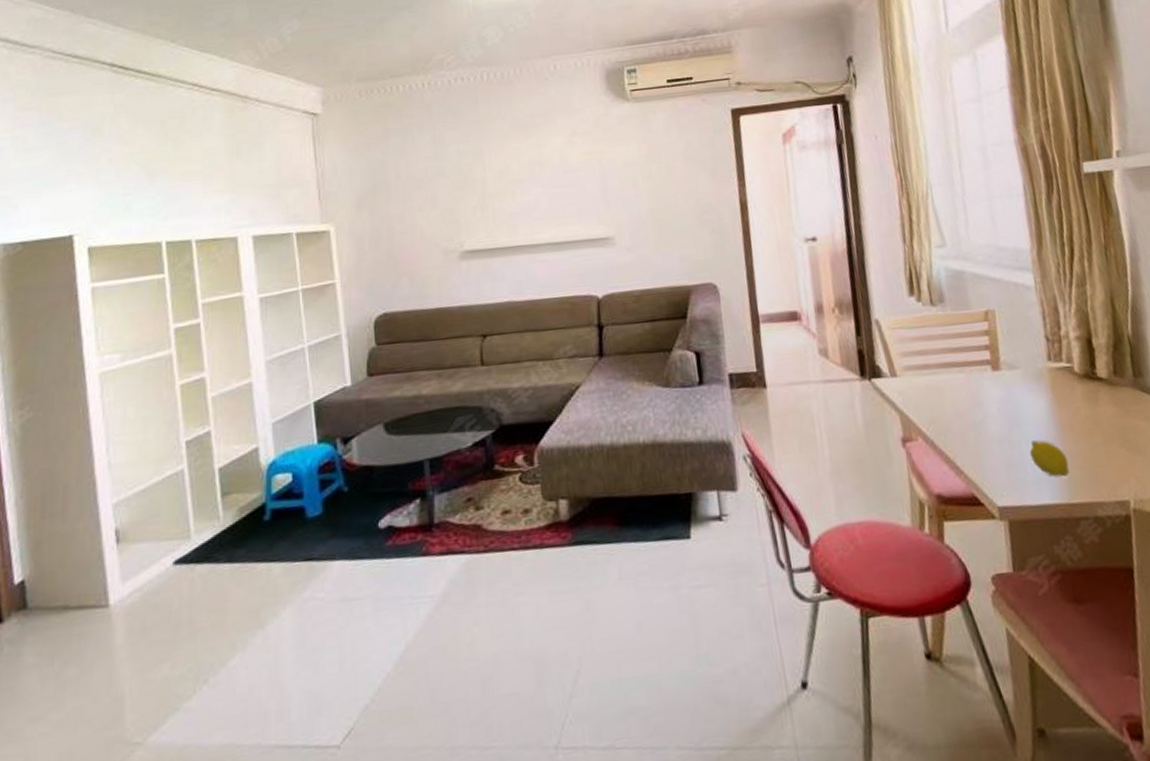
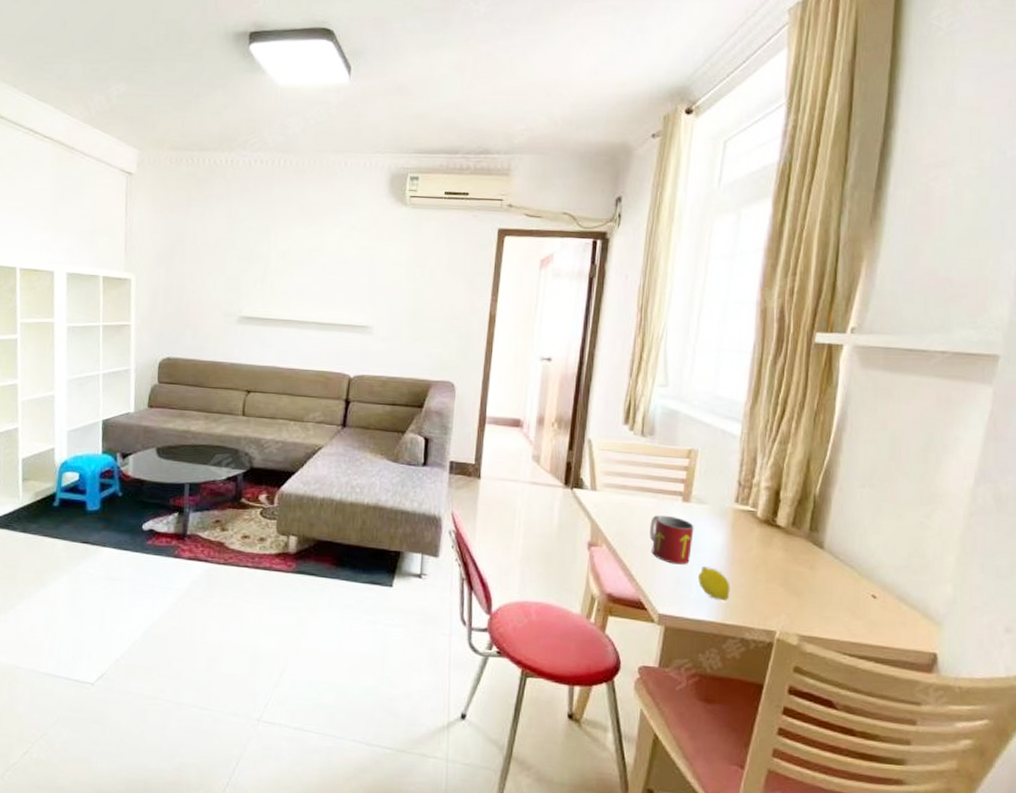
mug: none [963,389,1017,445] -> present [650,515,694,565]

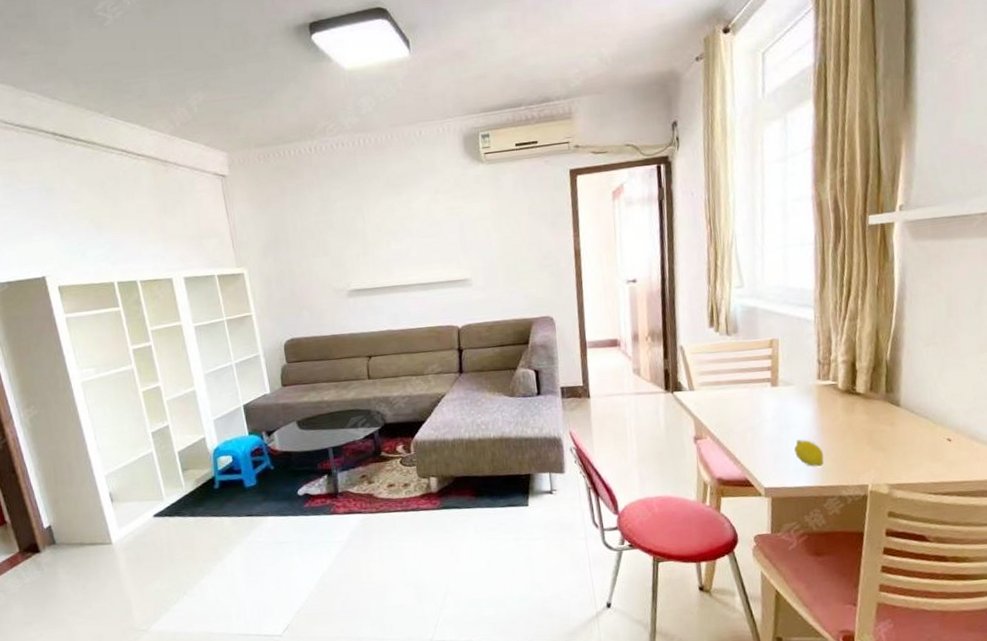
mug: present [650,515,694,565] -> none [746,401,785,443]

